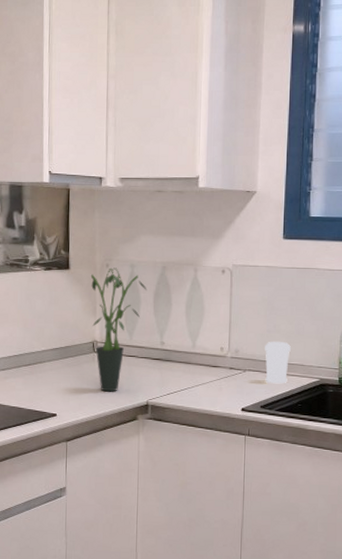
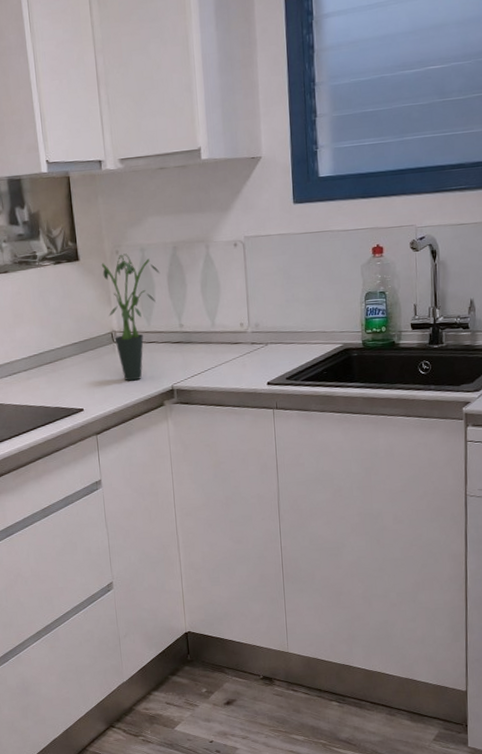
cup: present [265,341,291,384] -> none [285,310,311,354]

